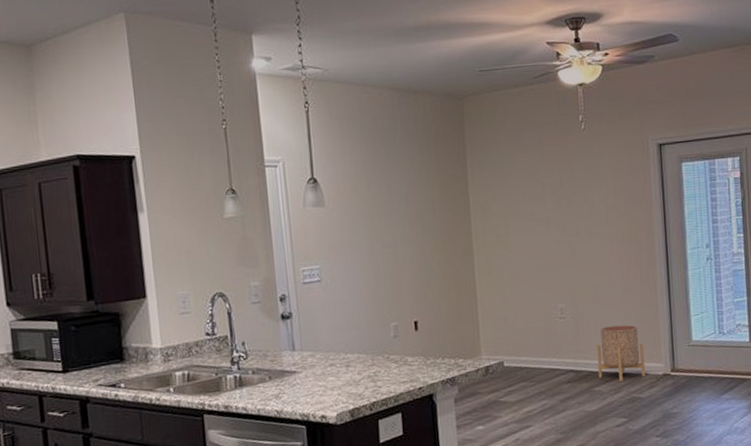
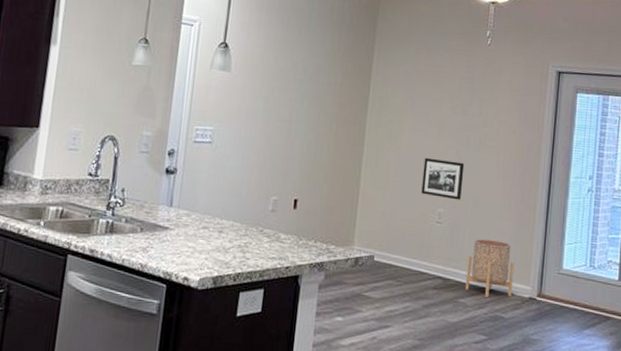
picture frame: none [536,254,580,294] -> present [421,157,465,200]

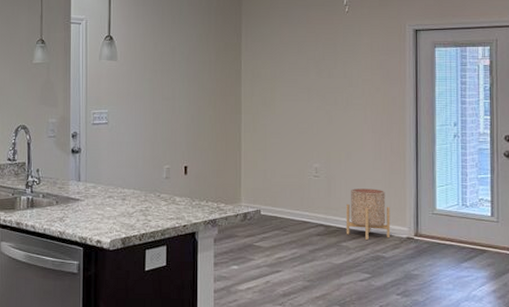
picture frame: present [421,157,465,200] -> none [297,119,335,155]

